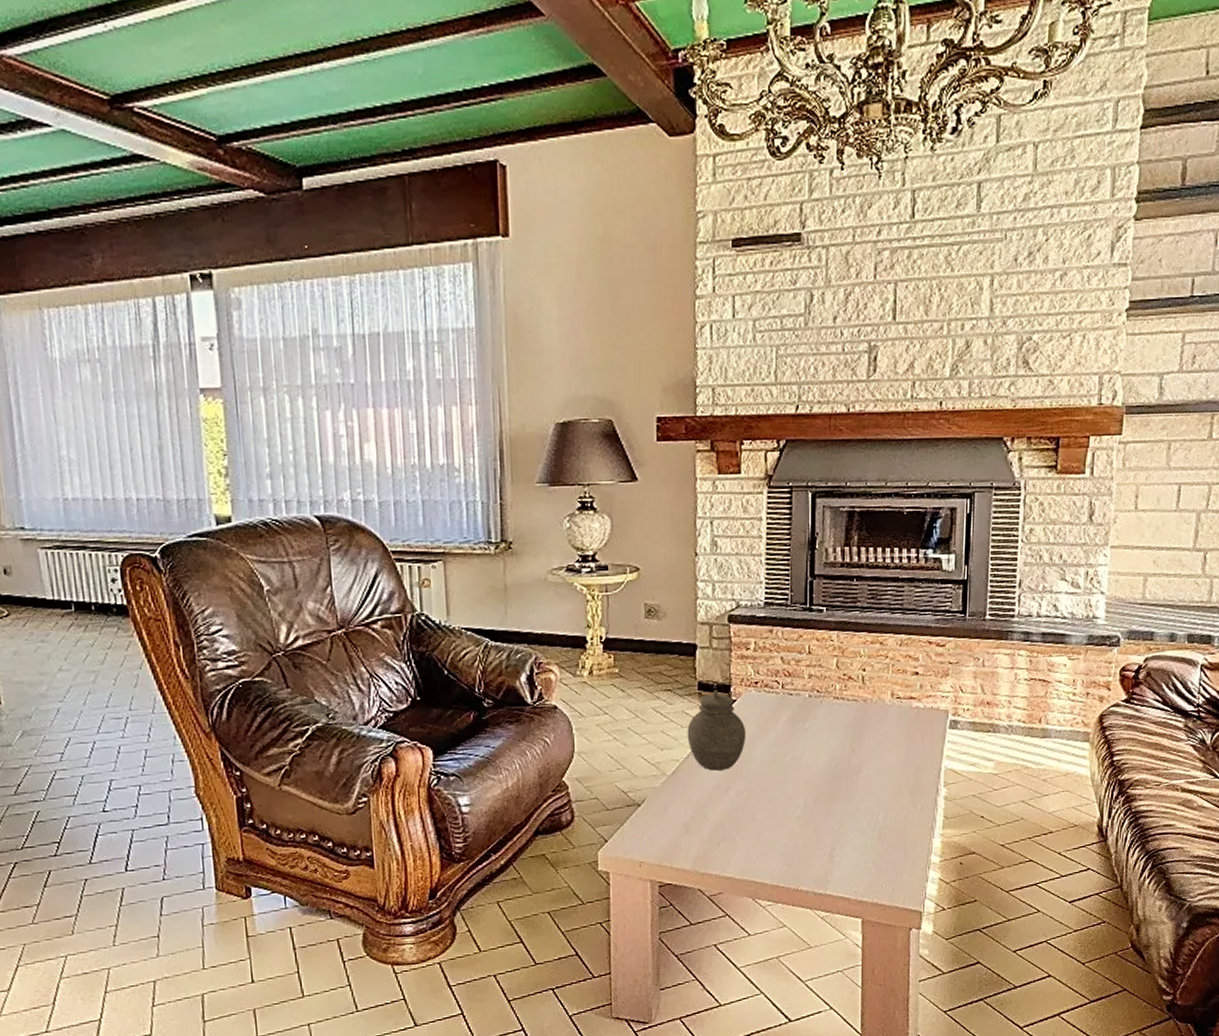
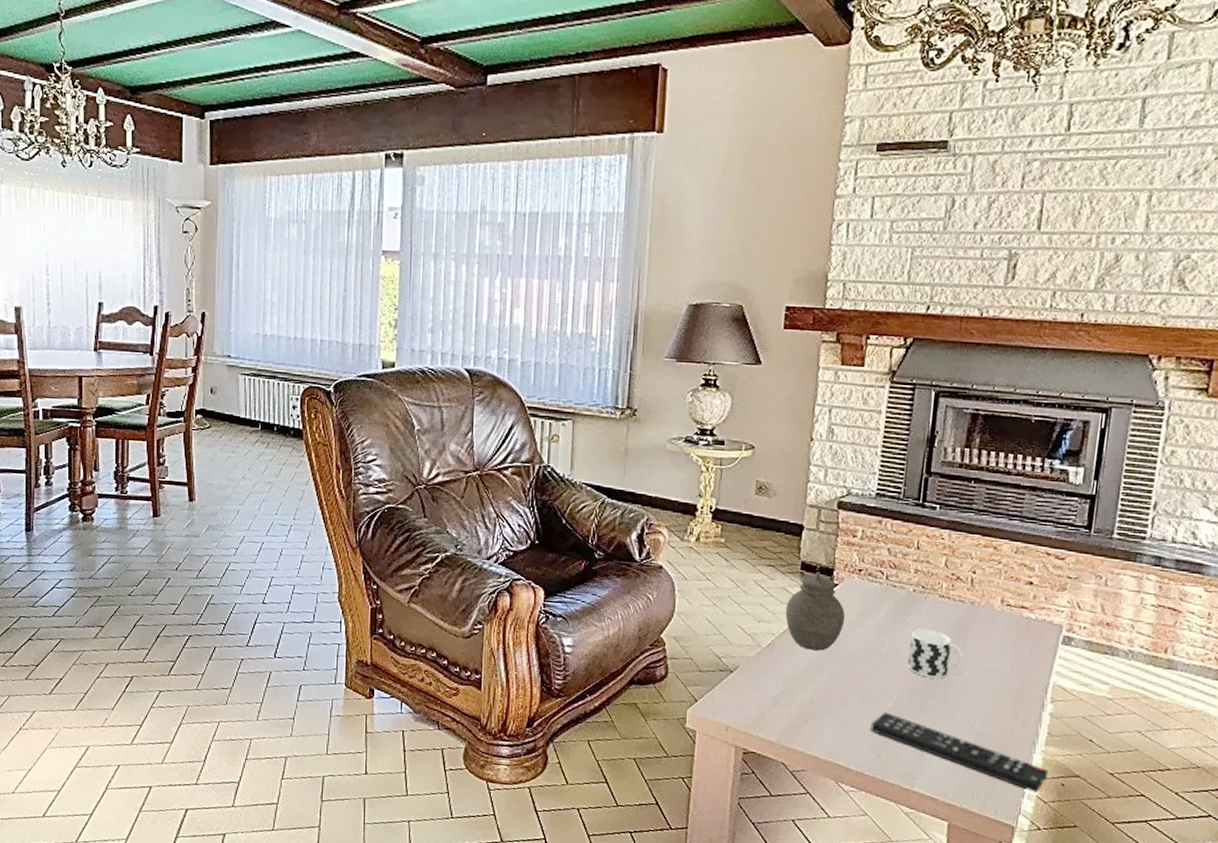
remote control: none [781,821,947,876] -> present [870,711,1048,793]
cup: none [810,733,861,781] -> present [907,629,963,679]

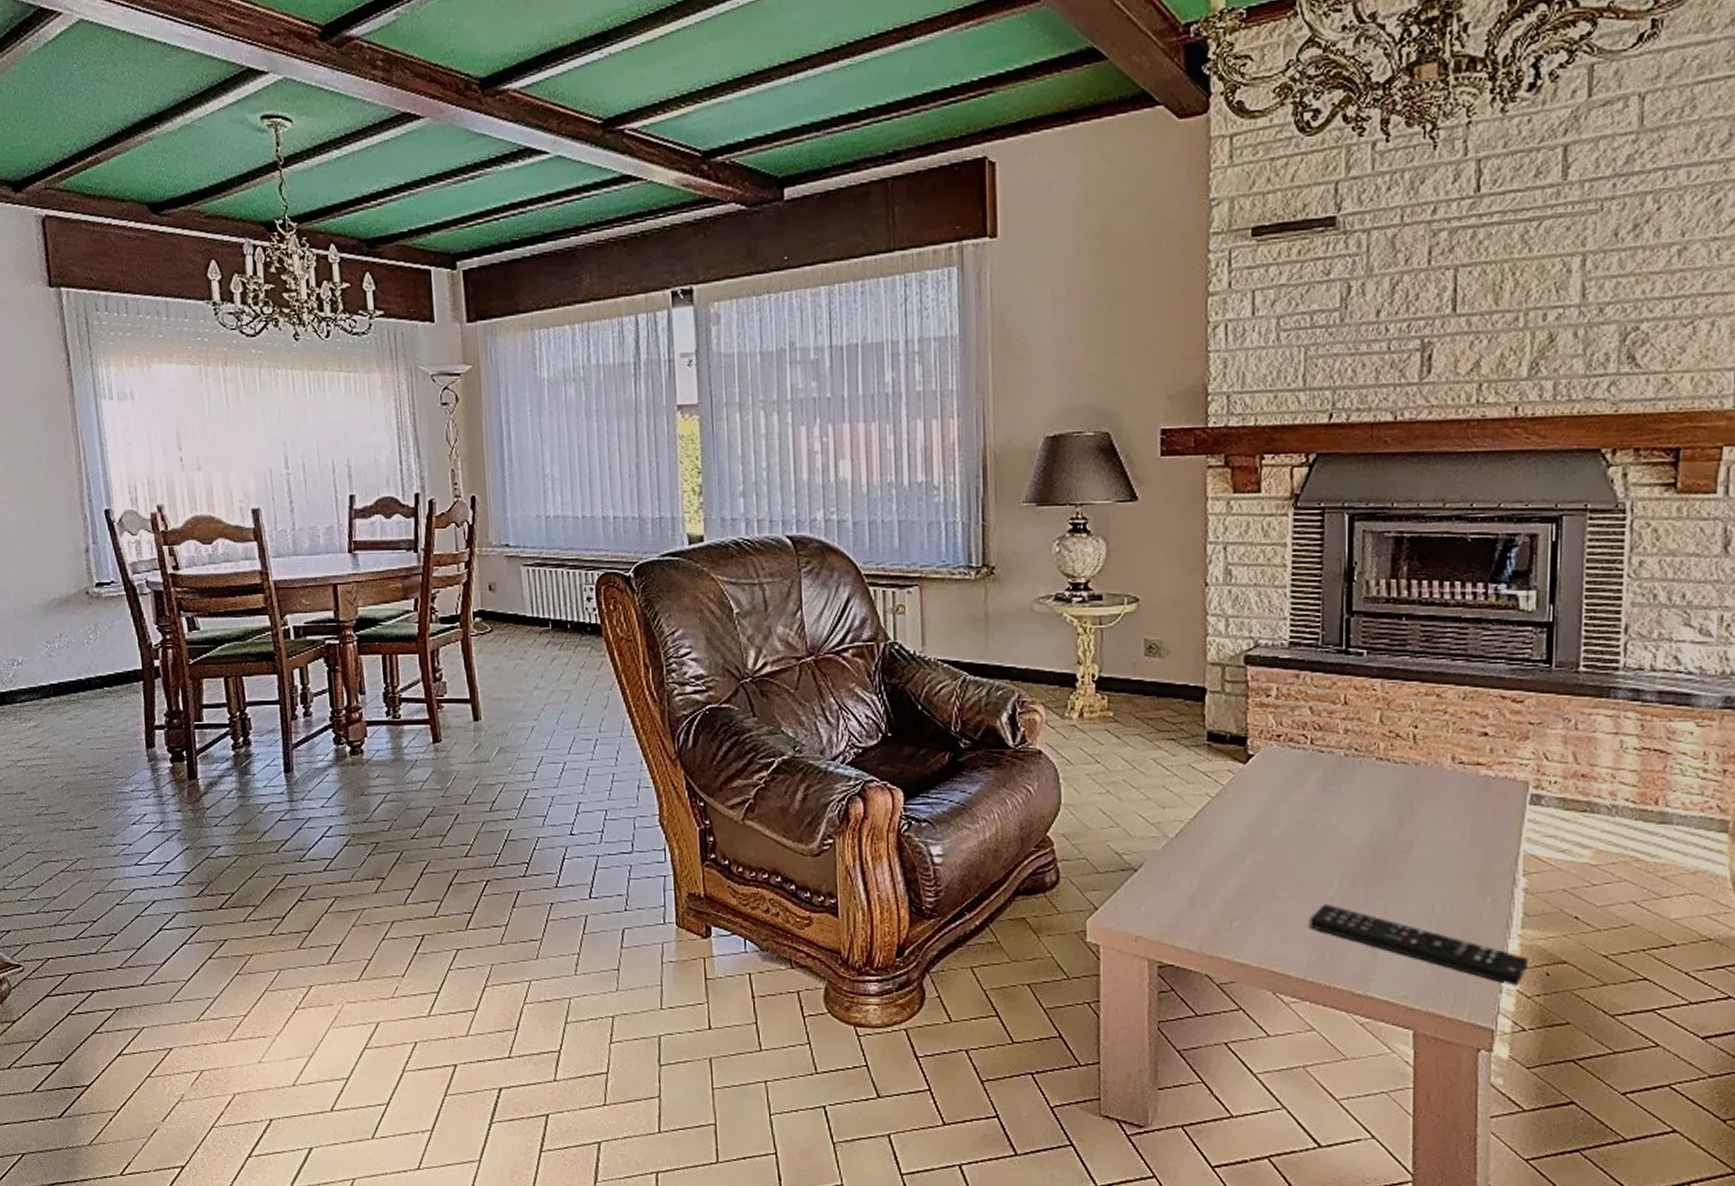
jar: present [785,571,846,651] -> none [1193,742,1266,836]
cup: present [907,629,963,679] -> none [1346,800,1412,858]

